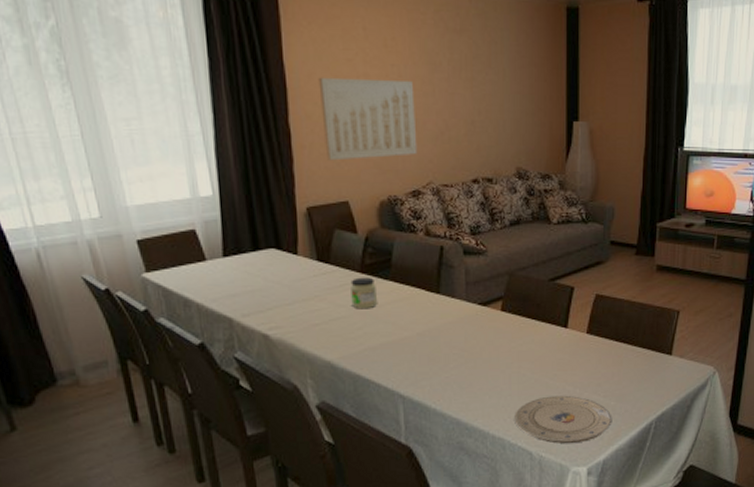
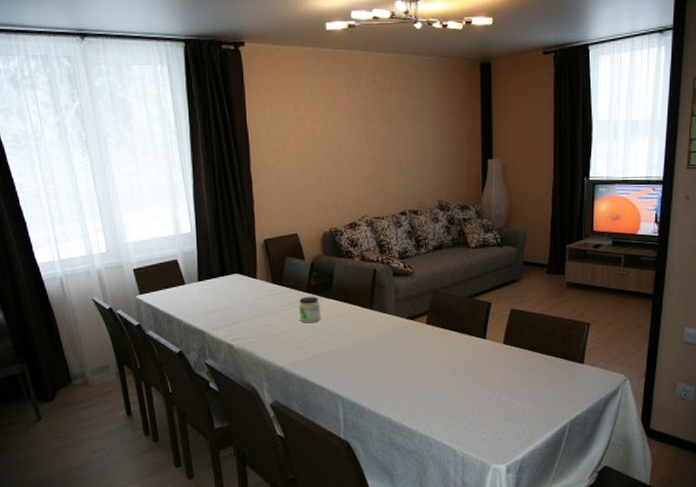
wall art: present [318,77,418,161] -> none [274,133,354,201]
plate: present [514,395,612,444] -> none [439,399,529,443]

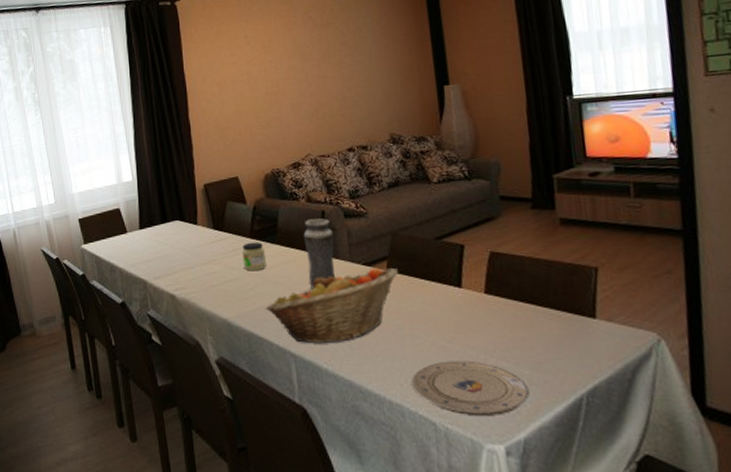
fruit basket: none [318,321,435,388] -> present [265,268,398,344]
vase: none [356,276,383,340] -> present [303,218,336,289]
plate: none [439,399,529,443] -> present [411,360,530,417]

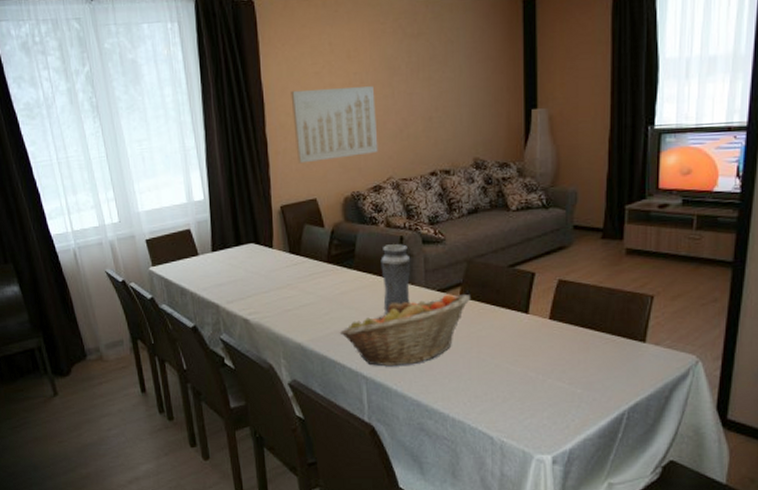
wall art: none [211,72,296,145] -> present [290,86,378,164]
jar: present [242,242,267,272] -> none [318,267,343,296]
plate: present [411,360,530,417] -> none [474,381,579,431]

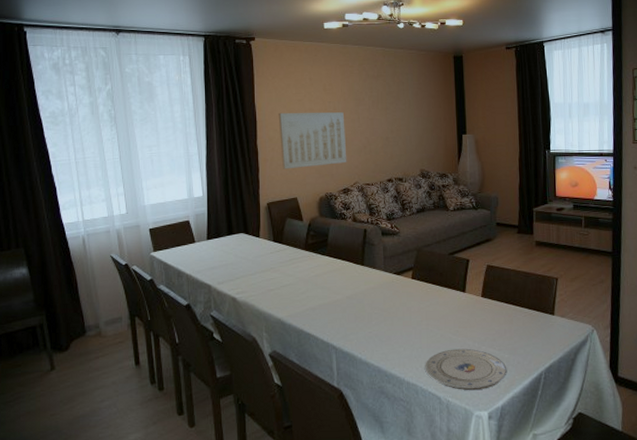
fruit basket: present [339,294,470,367] -> none [314,276,420,338]
vase: present [380,244,411,314] -> none [348,235,373,293]
plate: none [474,381,579,431] -> present [425,348,507,391]

